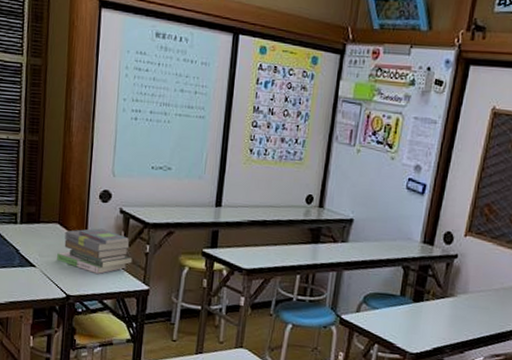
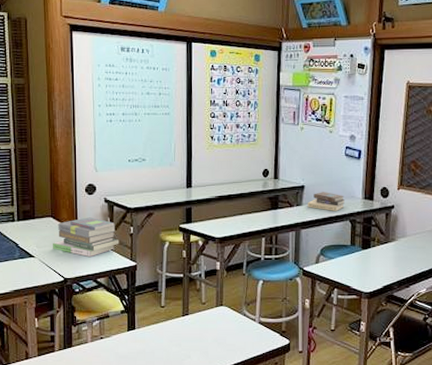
books: none [354,228,400,255] -> present [307,192,345,212]

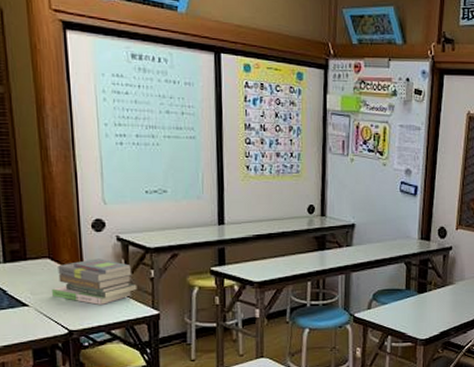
books: present [307,192,345,212] -> none [358,231,399,254]

